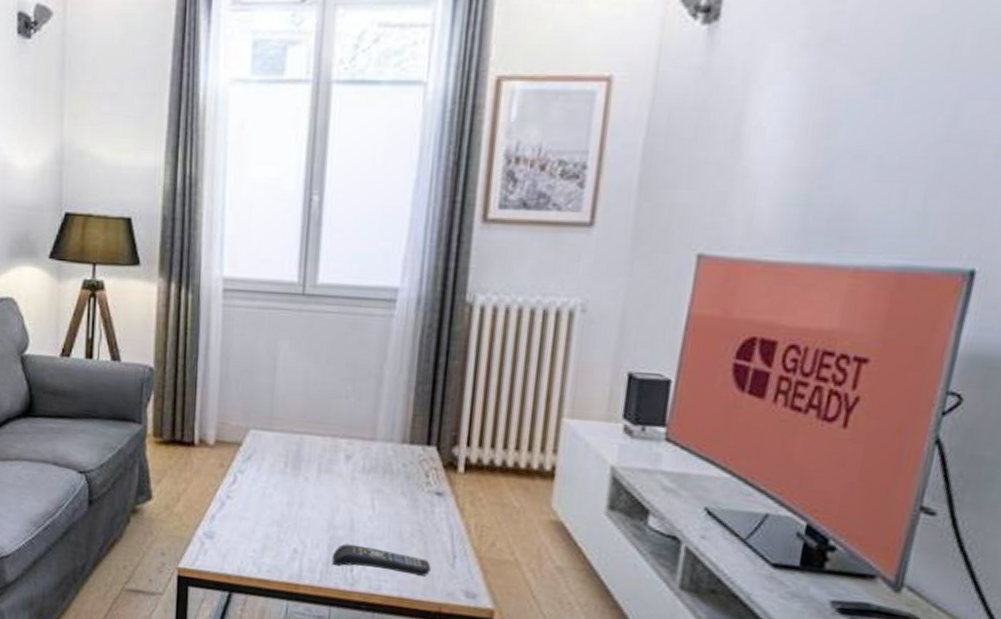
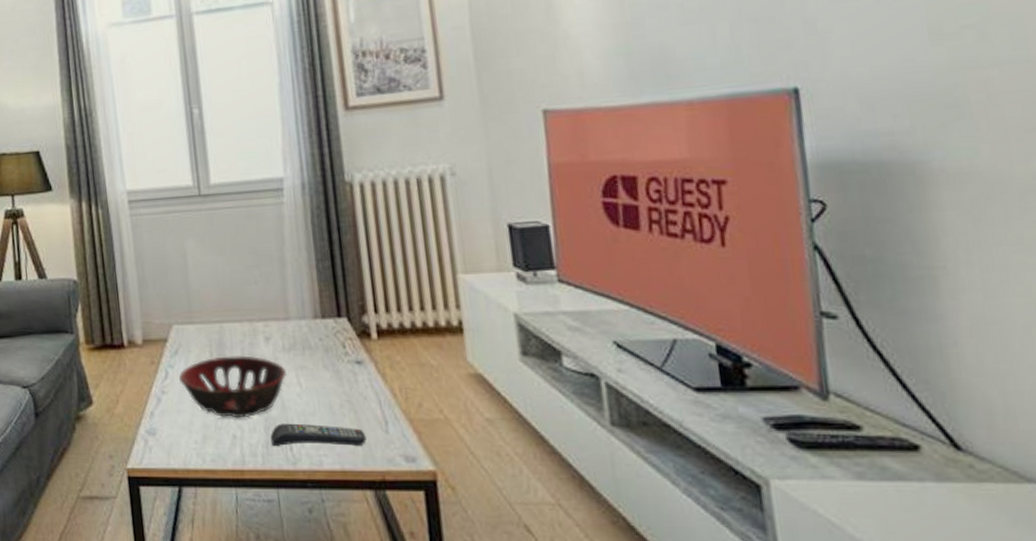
decorative bowl: none [248,468,361,534] -> present [179,355,286,418]

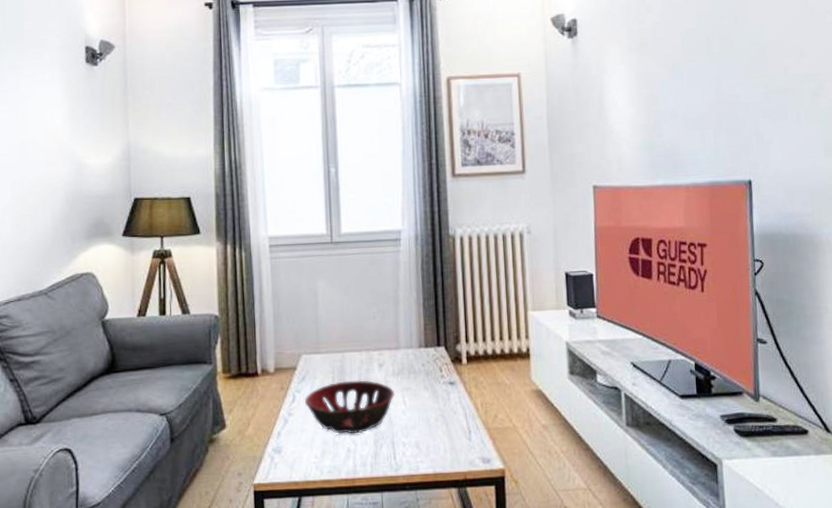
remote control: present [270,423,367,447] -> none [378,436,454,457]

